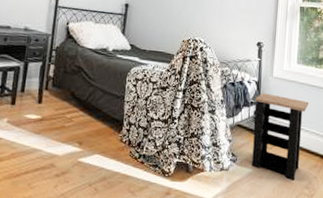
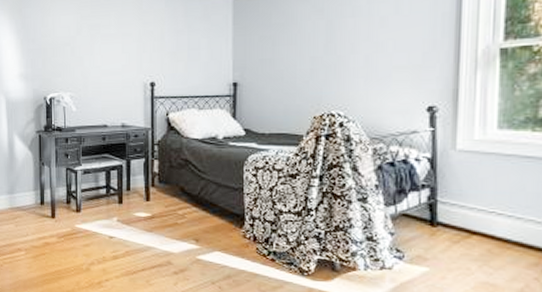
side table: present [252,93,309,180] -> none [428,172,522,282]

